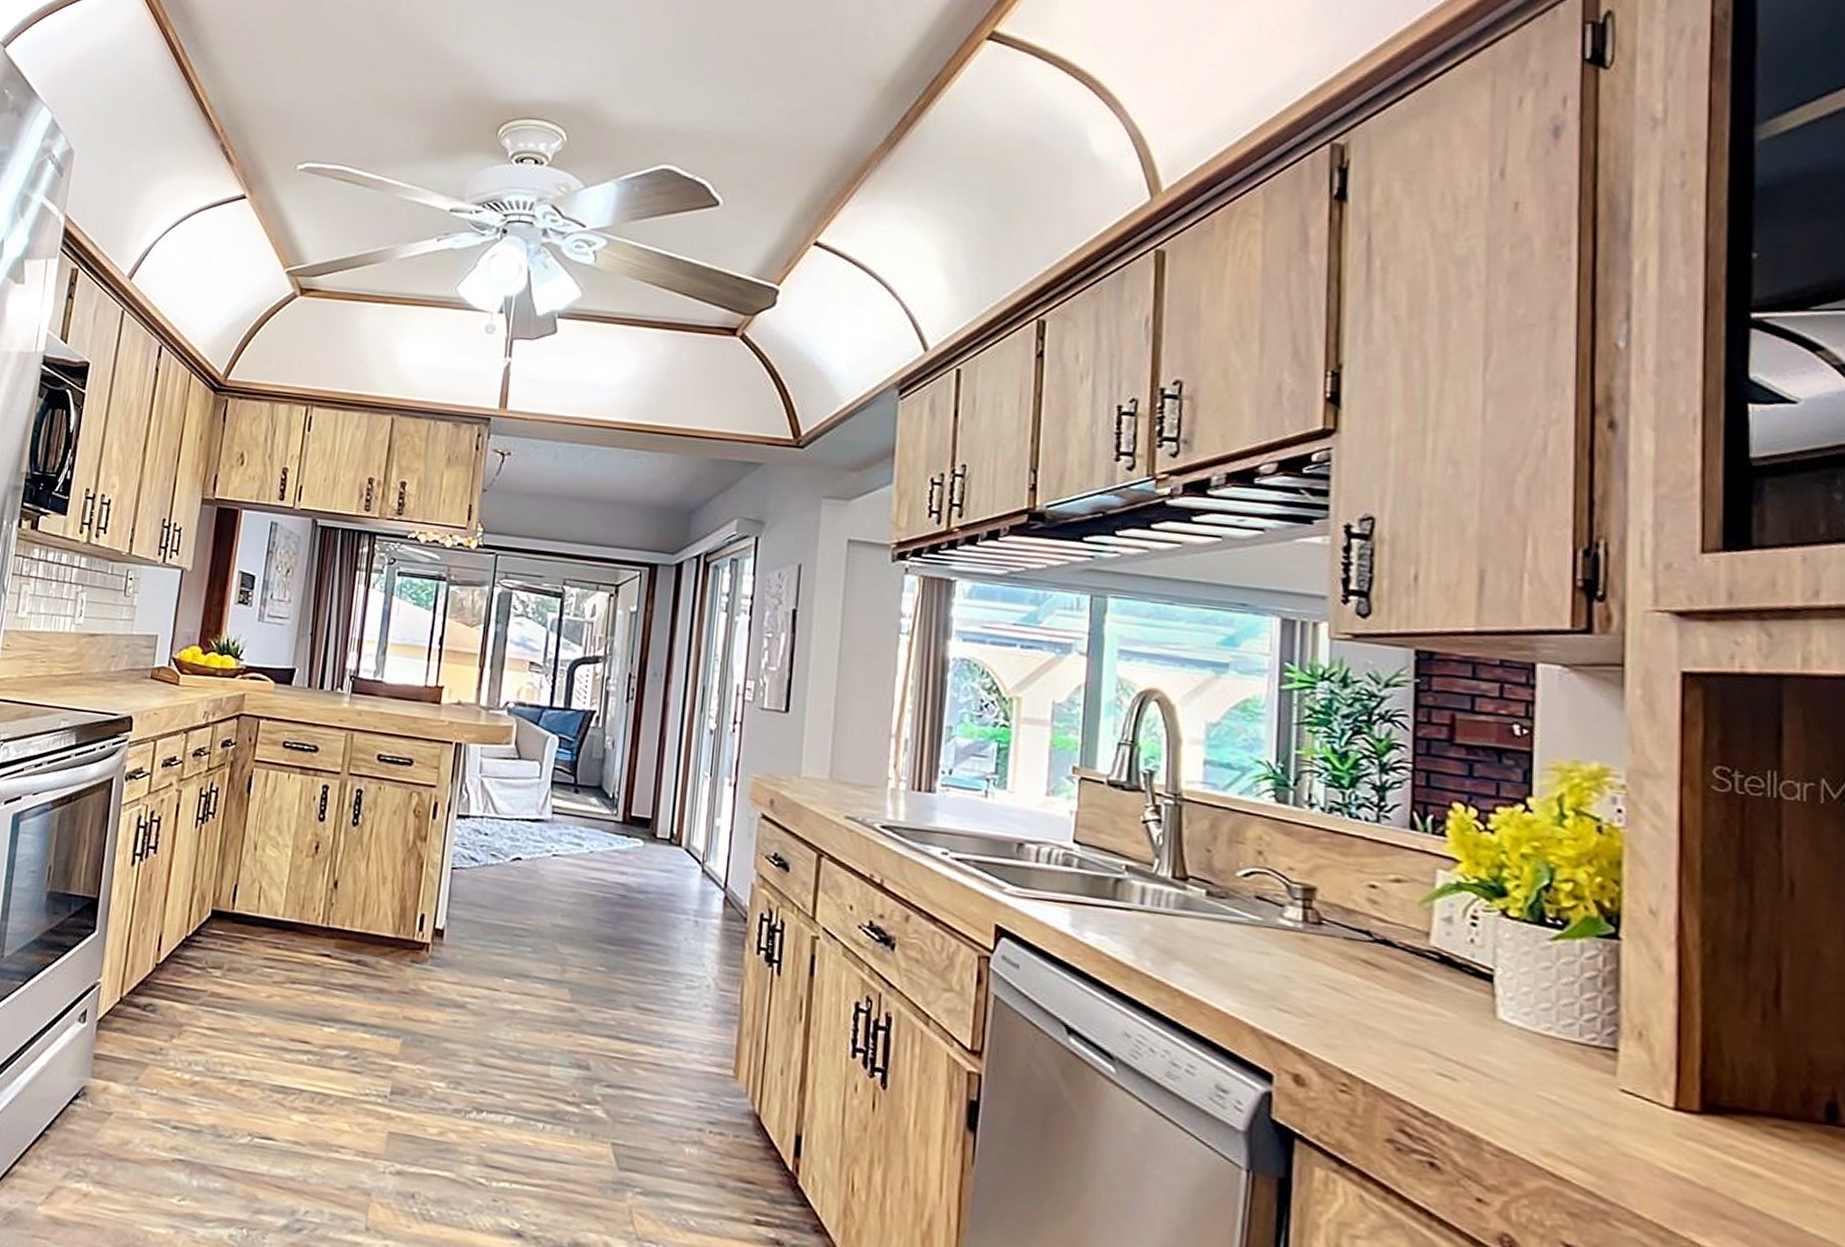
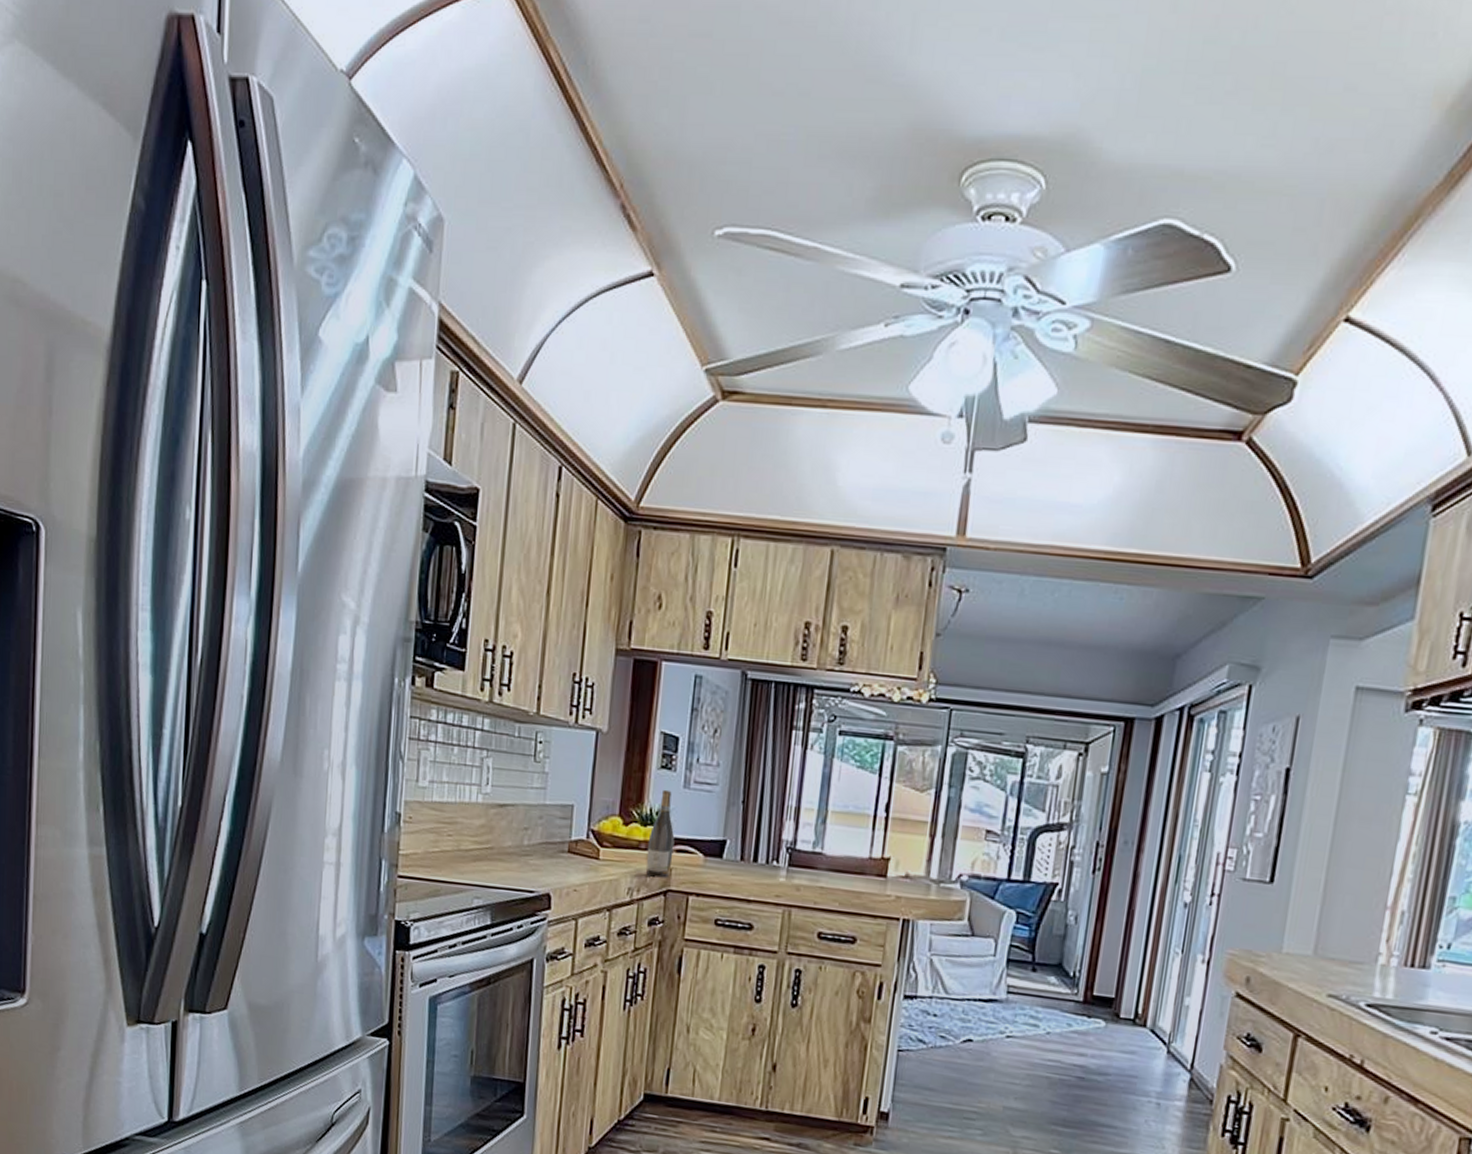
wine bottle: none [220,622,249,704] -> present [645,789,675,879]

